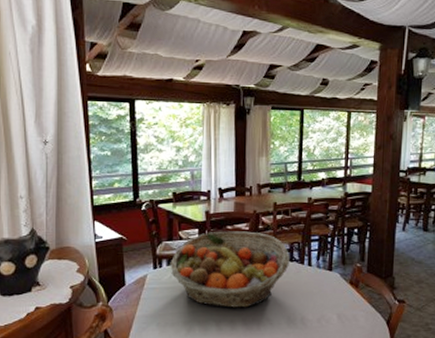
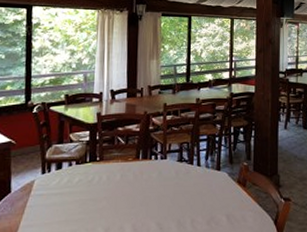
fruit basket: present [170,231,289,308] -> none [59,132,179,213]

